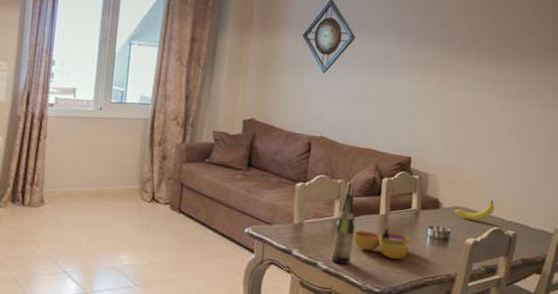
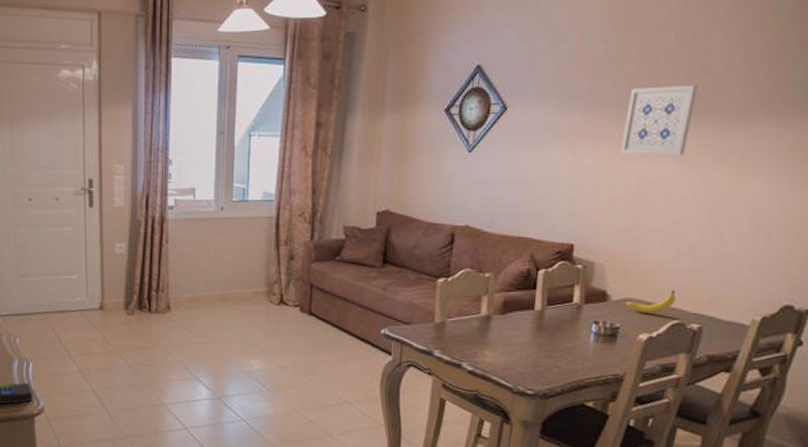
wine bottle: present [331,182,355,265] -> none [478,276,506,366]
decorative bowl: present [353,229,410,260] -> none [503,326,570,359]
wall art: none [446,29,503,87] -> present [620,85,698,156]

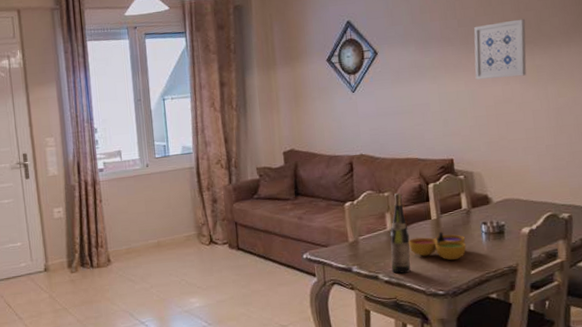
wine bottle: none [478,276,506,366] -> present [390,193,411,274]
decorative bowl: none [503,326,570,359] -> present [408,232,467,261]
banana: present [626,290,676,315] -> none [505,187,546,211]

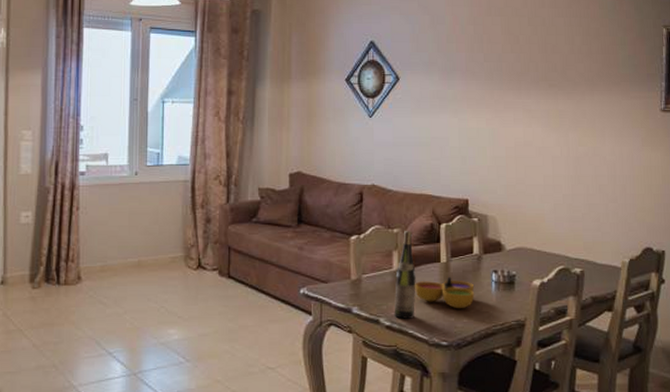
wall art: present [473,18,527,80] -> none [497,61,551,120]

